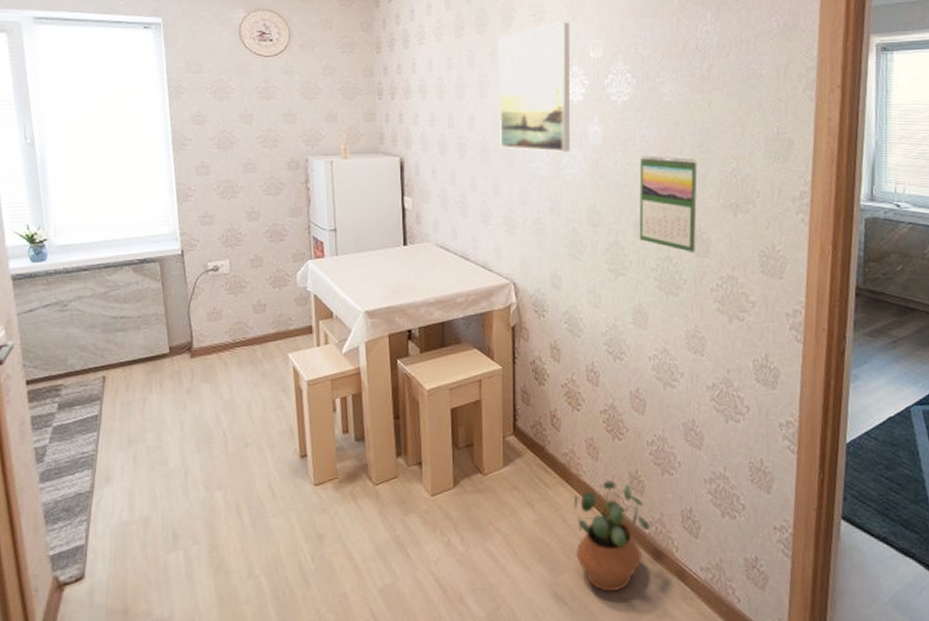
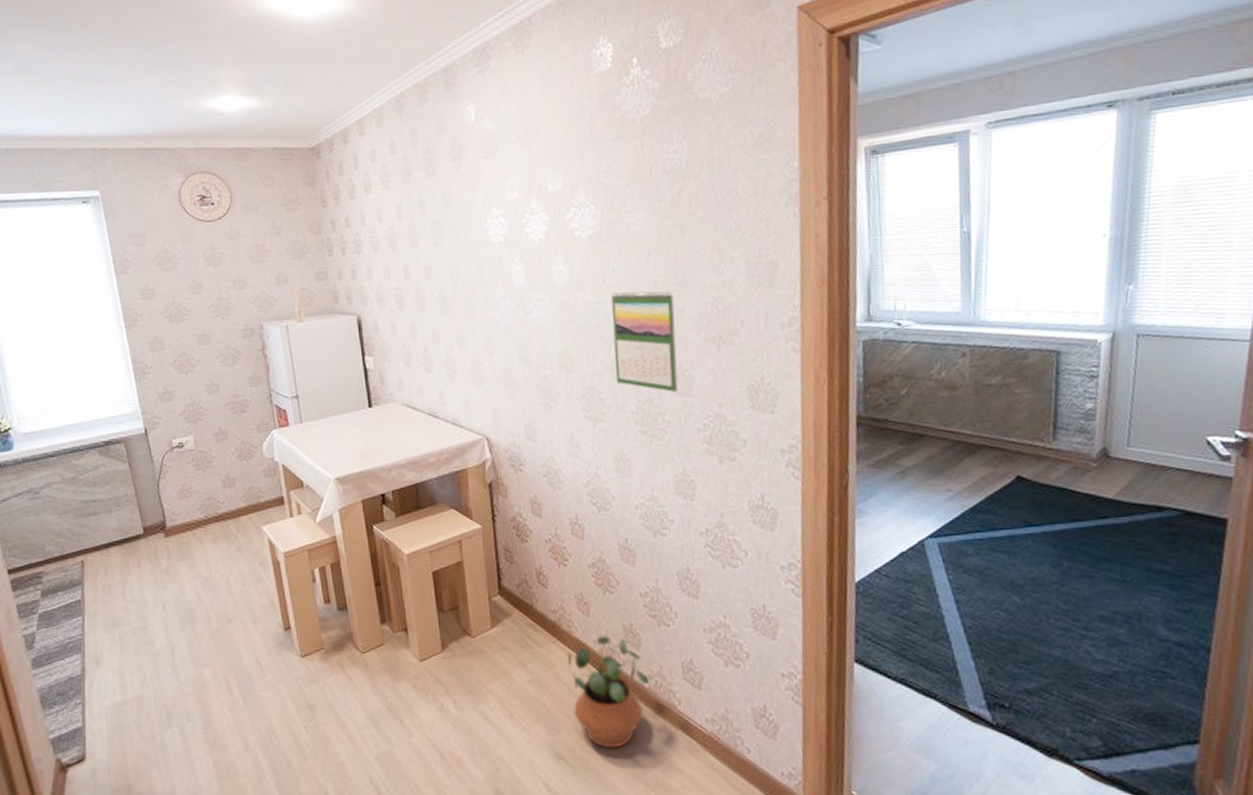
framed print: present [499,21,571,153] -> none [450,155,535,298]

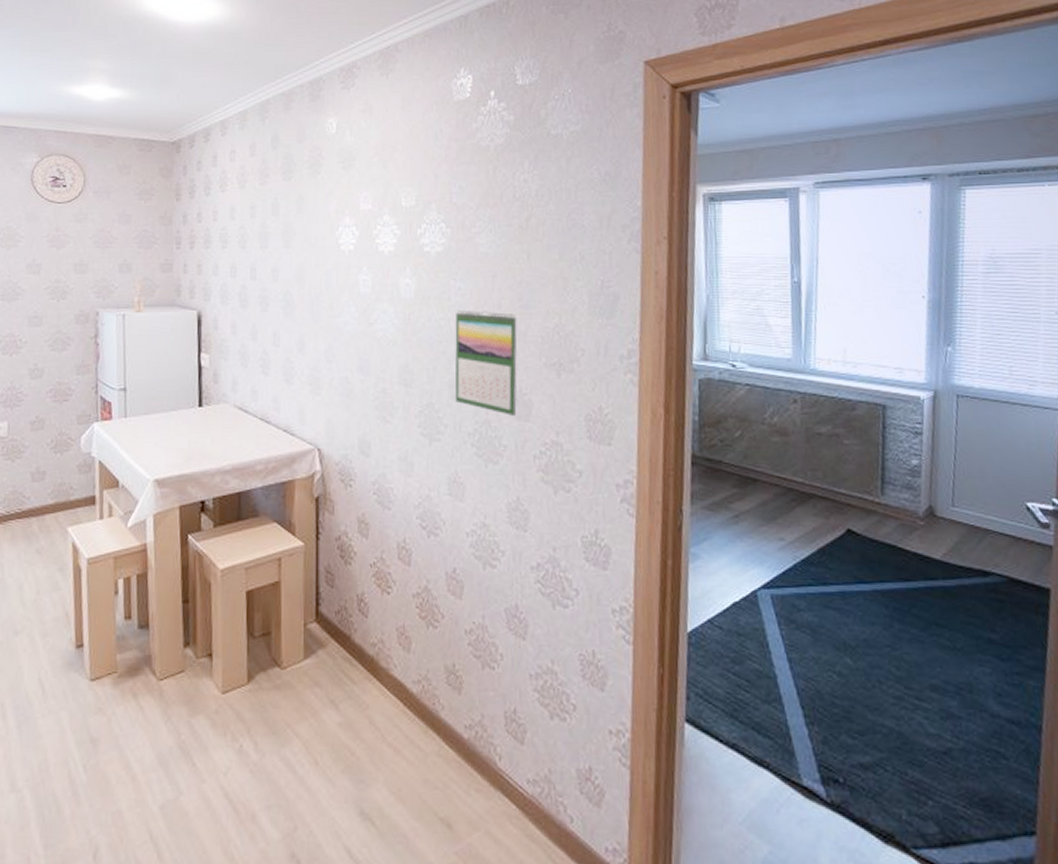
potted plant: present [567,636,650,749] -> none [383,676,470,810]

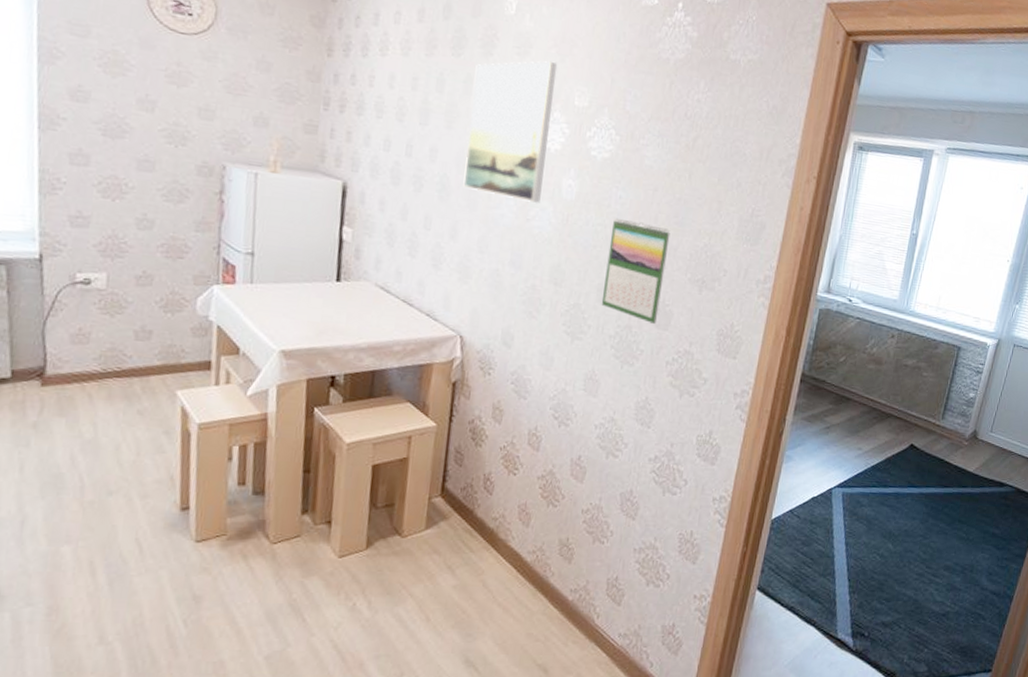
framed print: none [304,169,381,307] -> present [463,60,558,204]

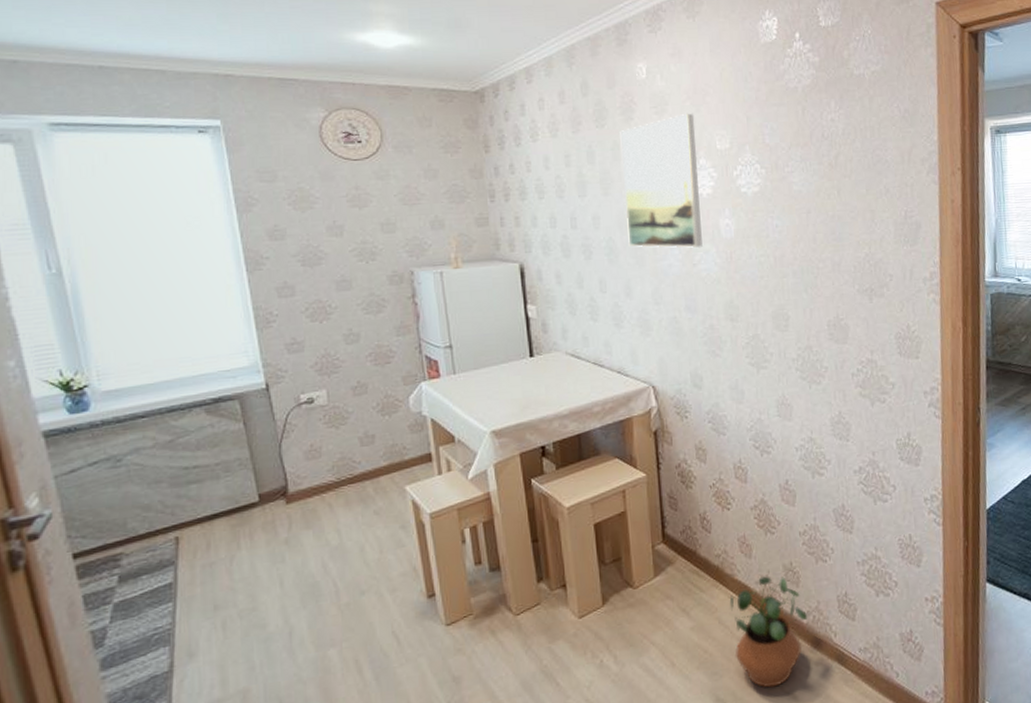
potted plant: none [493,547,575,658] -> present [729,576,808,688]
calendar: present [601,218,671,324] -> none [775,244,835,340]

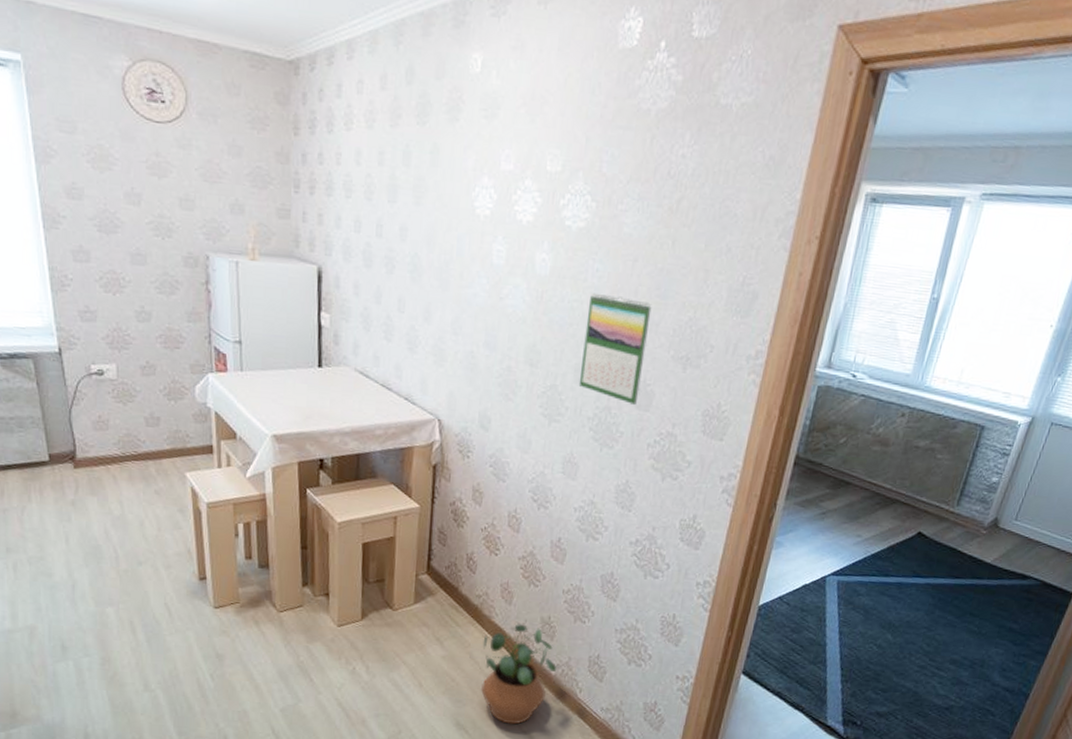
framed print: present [620,113,703,248] -> none [434,122,528,281]
calendar: none [775,244,835,340] -> present [578,292,652,405]

